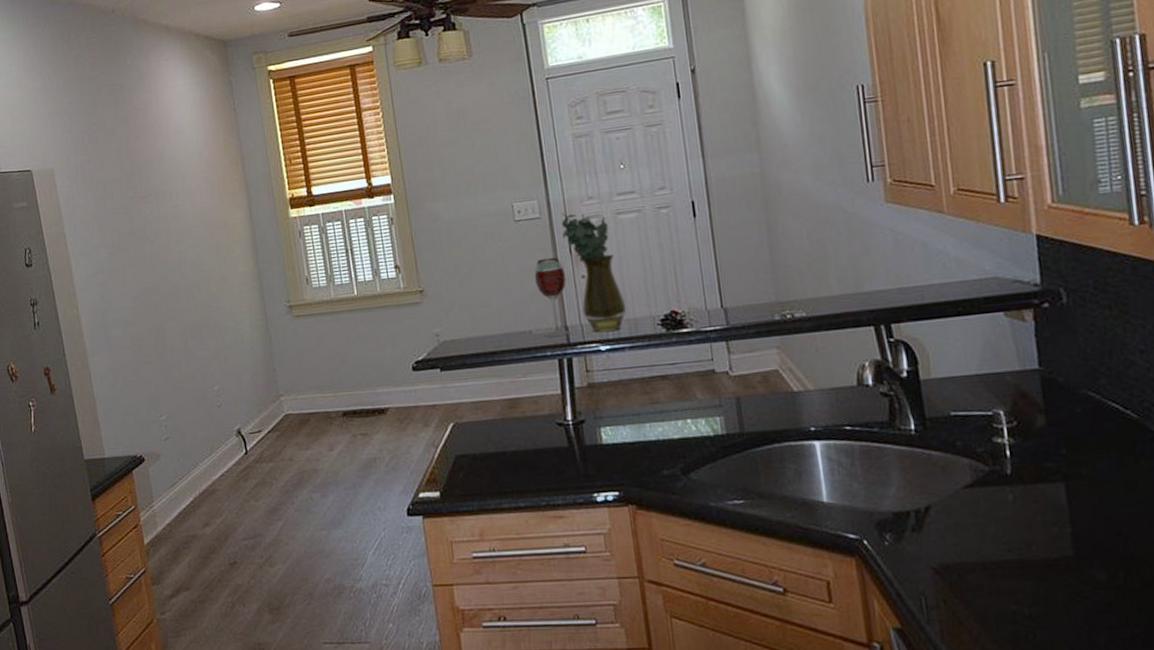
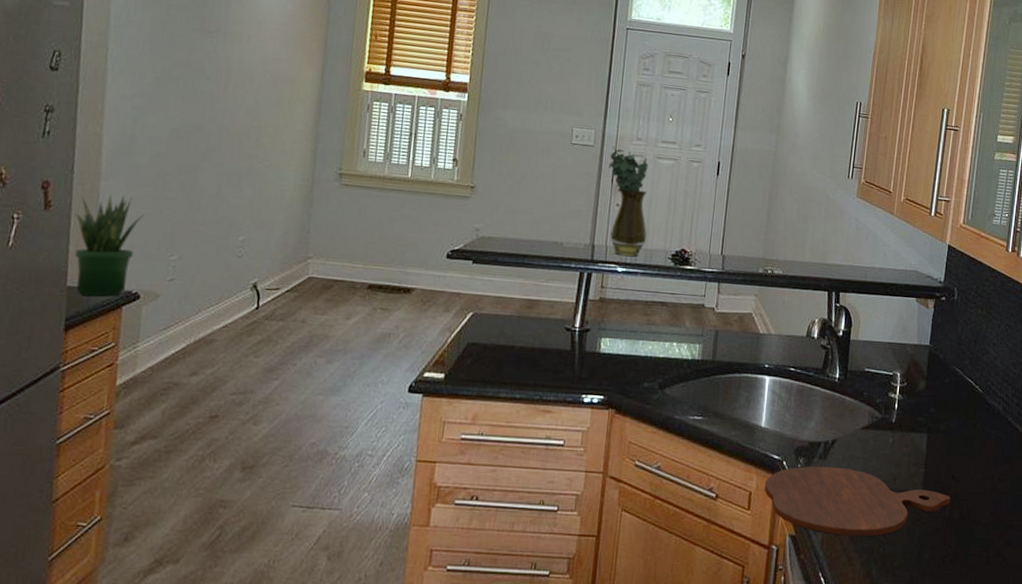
planter: none [76,367,131,467] -> present [74,194,145,298]
wineglass: present [534,257,572,338] -> none [574,182,604,253]
cutting board: none [844,539,1122,624] -> present [764,466,950,537]

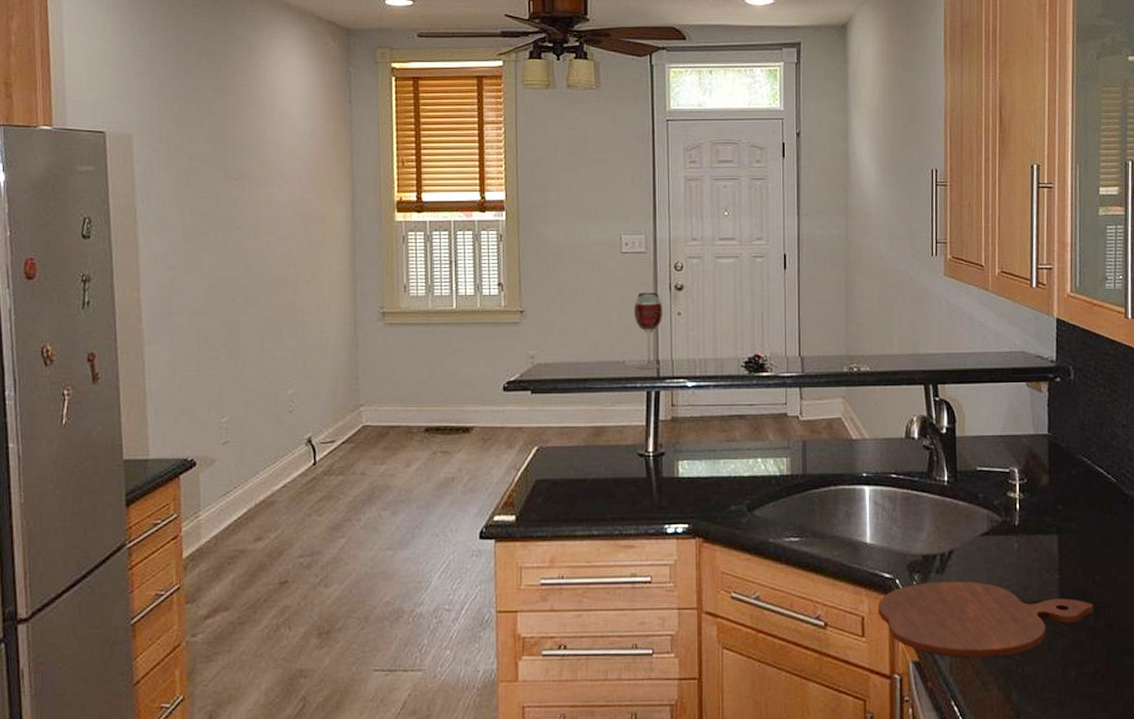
planter: present [74,194,145,298] -> none [124,360,191,469]
wineglass: none [574,182,604,253] -> present [633,292,663,370]
vase: present [608,145,648,257] -> none [664,249,714,368]

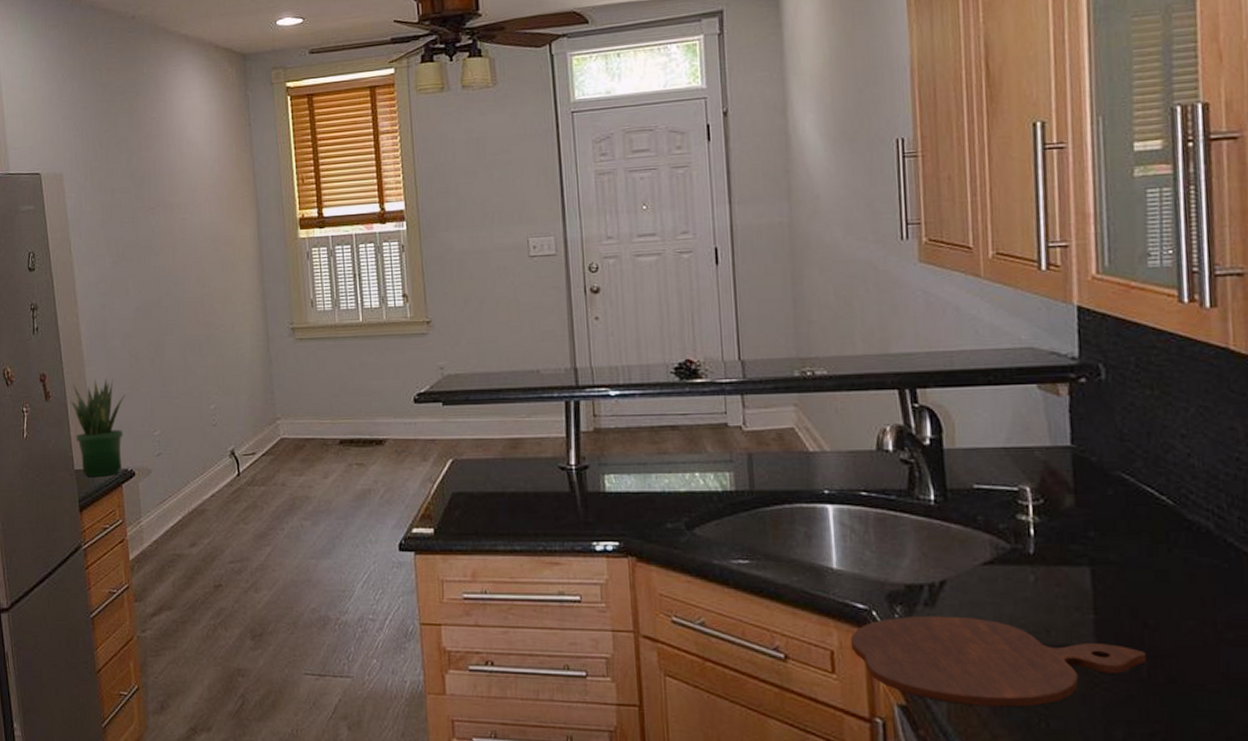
planter: none [124,360,191,469] -> present [71,379,126,478]
wineglass: present [633,292,663,370] -> none [546,296,581,379]

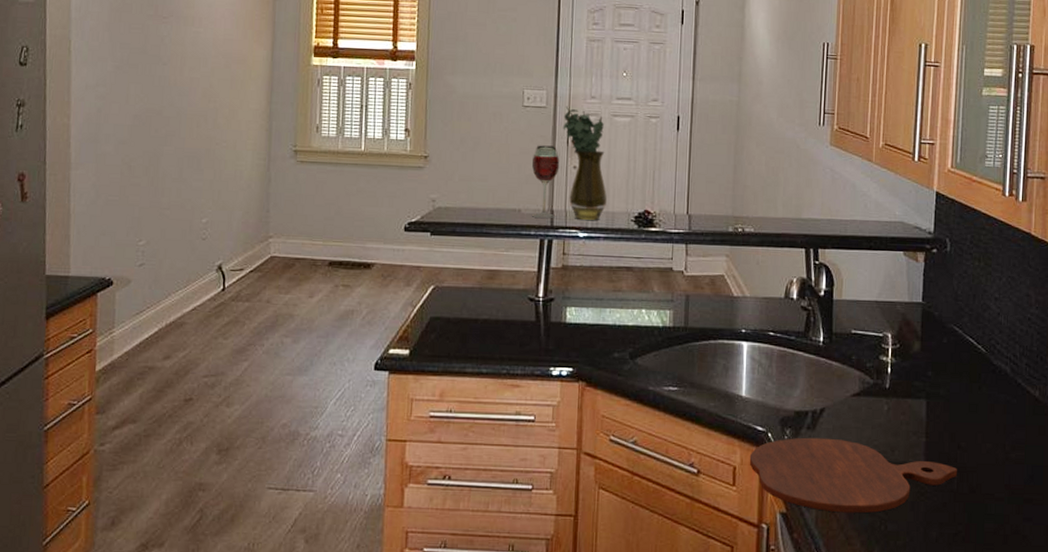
planter: present [71,379,126,478] -> none [50,183,113,285]
wineglass: none [546,296,581,379] -> present [531,145,560,219]
vase: none [577,250,639,376] -> present [563,105,607,220]

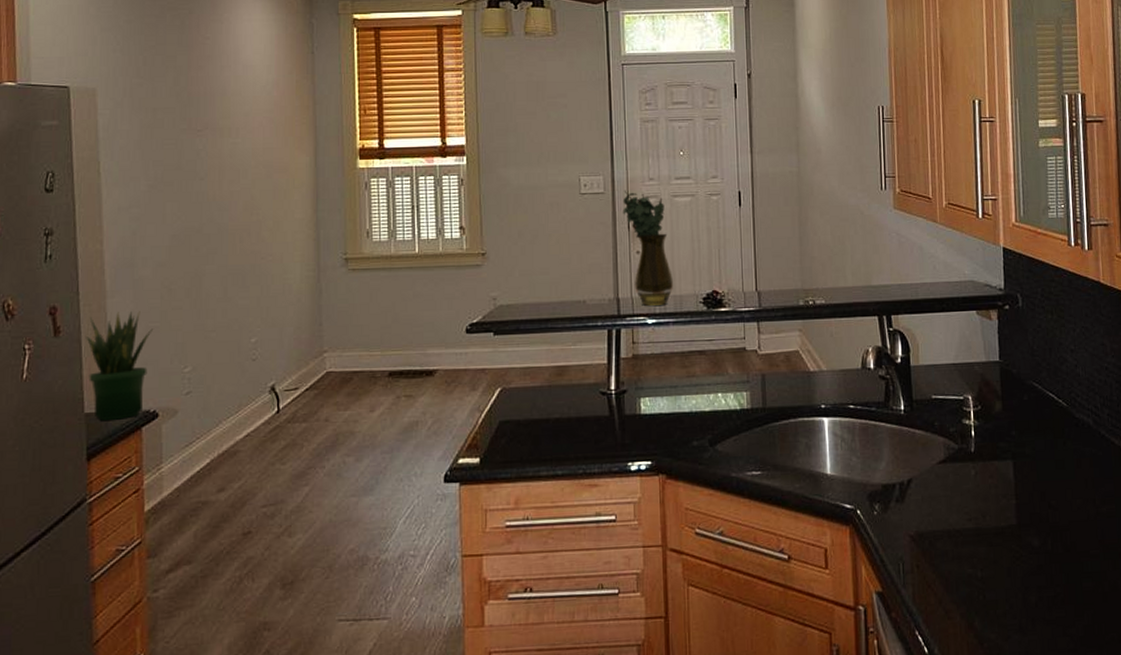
planter: none [50,183,113,285] -> present [86,311,154,422]
wineglass: present [531,145,560,219] -> none [593,232,623,308]
cutting board: present [749,437,957,514] -> none [840,509,1050,587]

